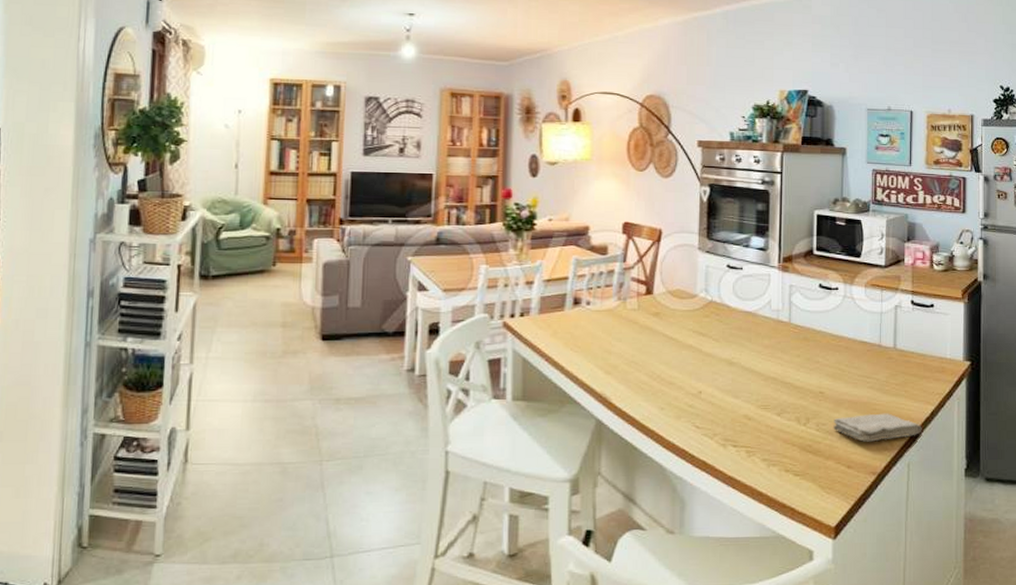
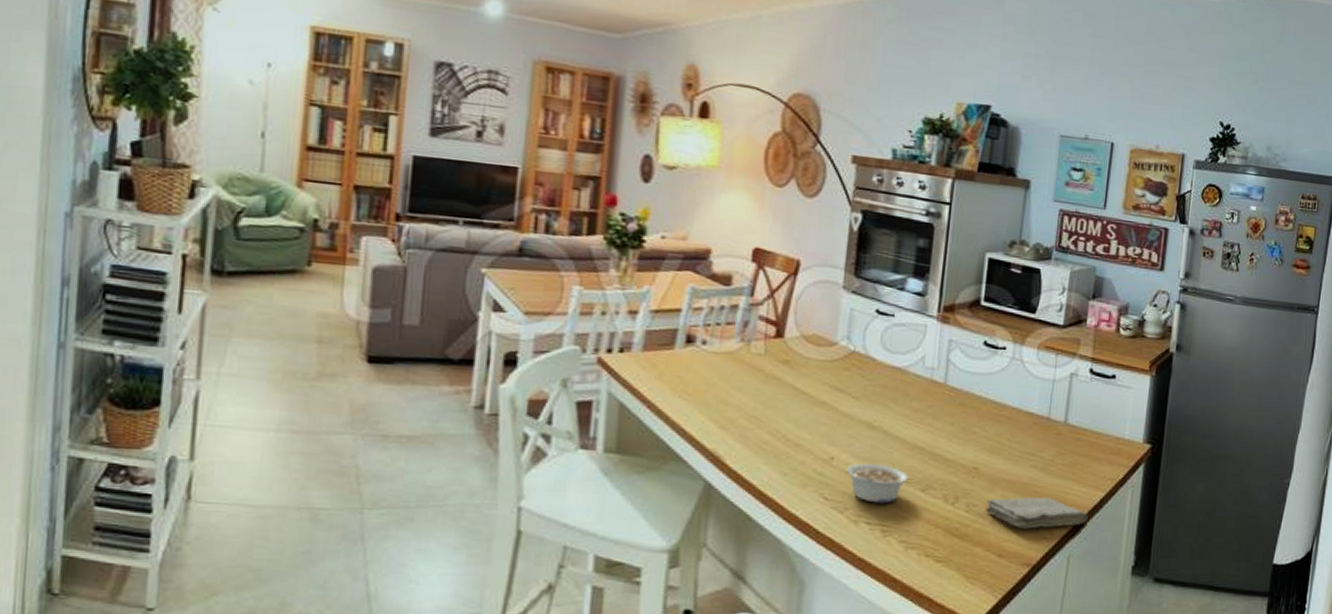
legume: none [713,394,766,428] -> present [846,463,909,504]

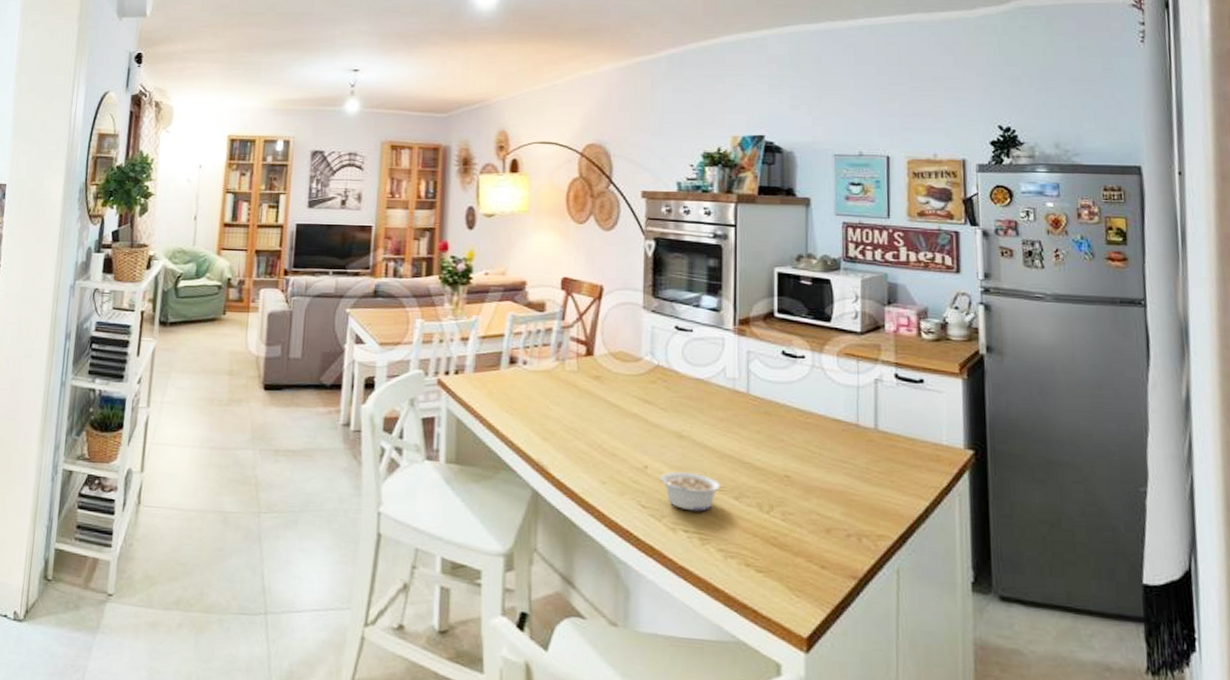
washcloth: present [986,496,1088,529] -> none [802,505,914,539]

